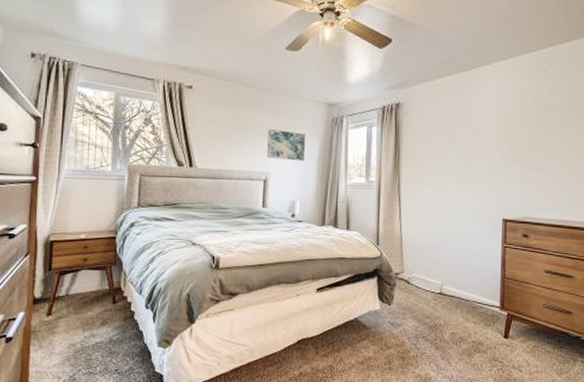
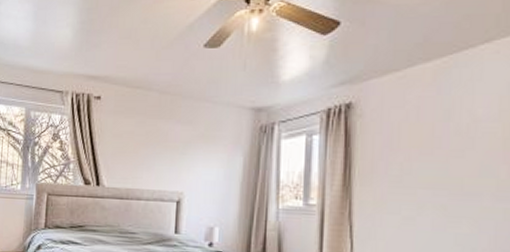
wall art: present [267,128,306,161] -> none [181,140,228,179]

